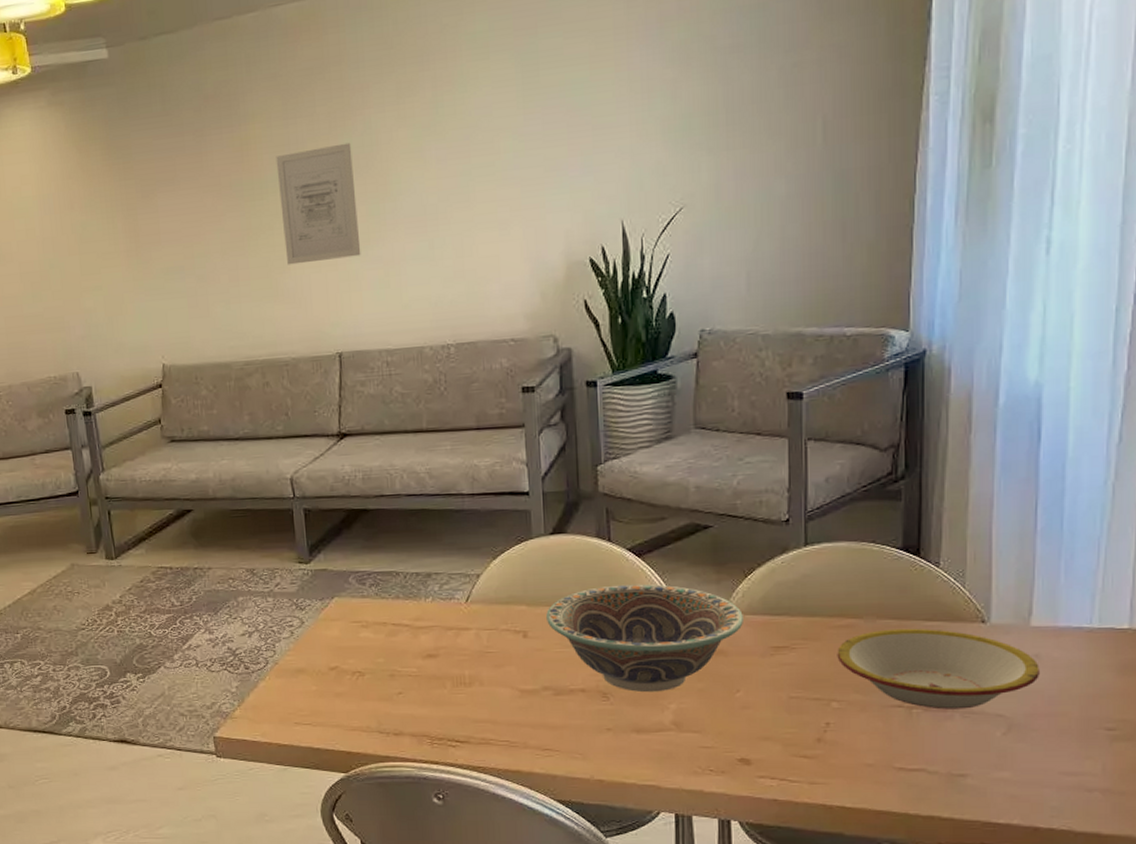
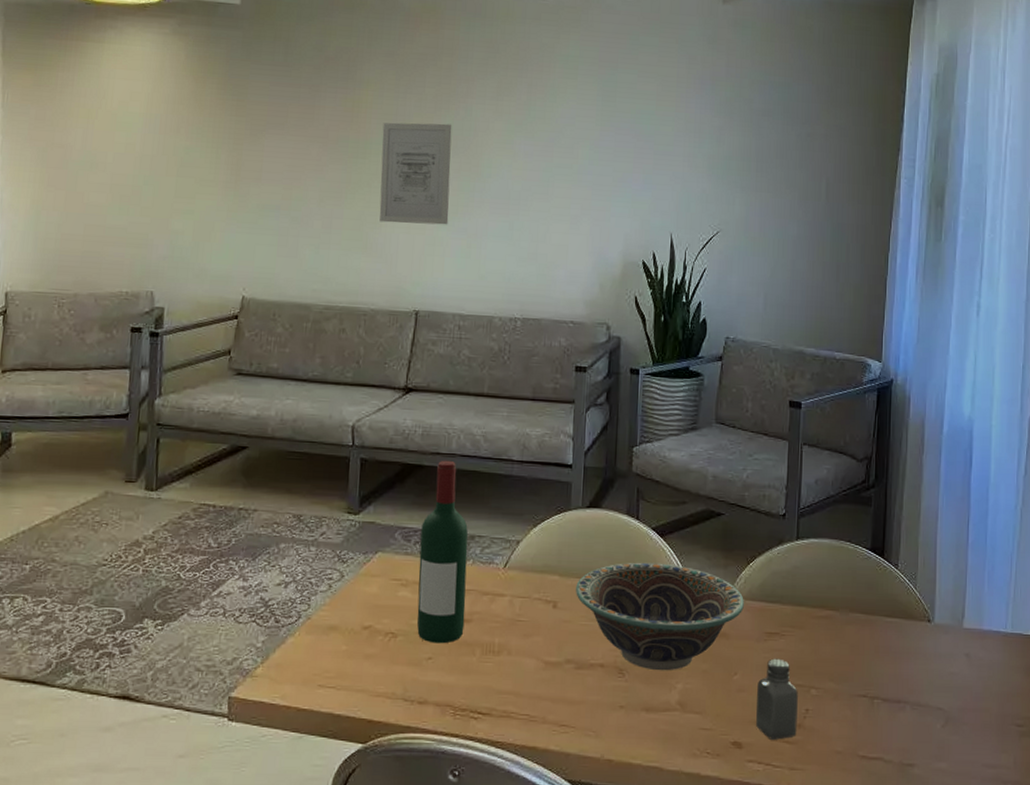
wine bottle: none [374,501,432,679] -> present [417,460,468,644]
saltshaker: none [765,673,816,755] -> present [756,658,798,740]
bowl: present [837,628,1040,710] -> none [817,622,969,701]

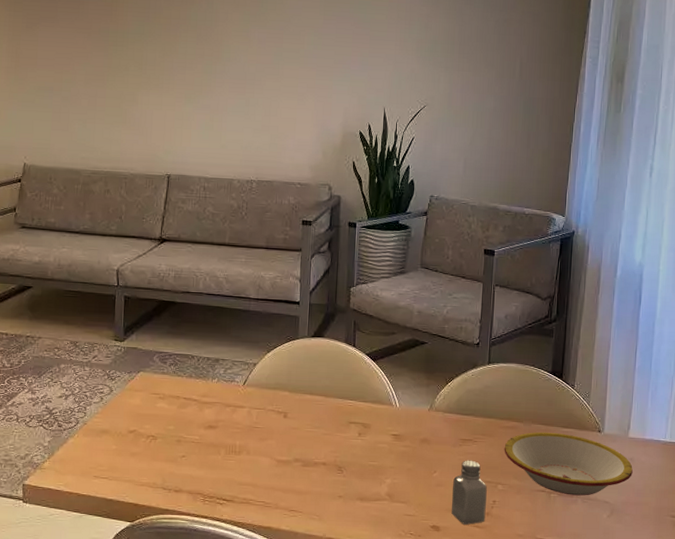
wall art: present [379,122,452,225] -> none [136,15,197,102]
wine bottle: present [417,460,468,644] -> none [172,297,214,445]
decorative bowl: present [576,562,744,671] -> none [303,381,443,469]
bowl: none [817,622,969,701] -> present [504,432,633,496]

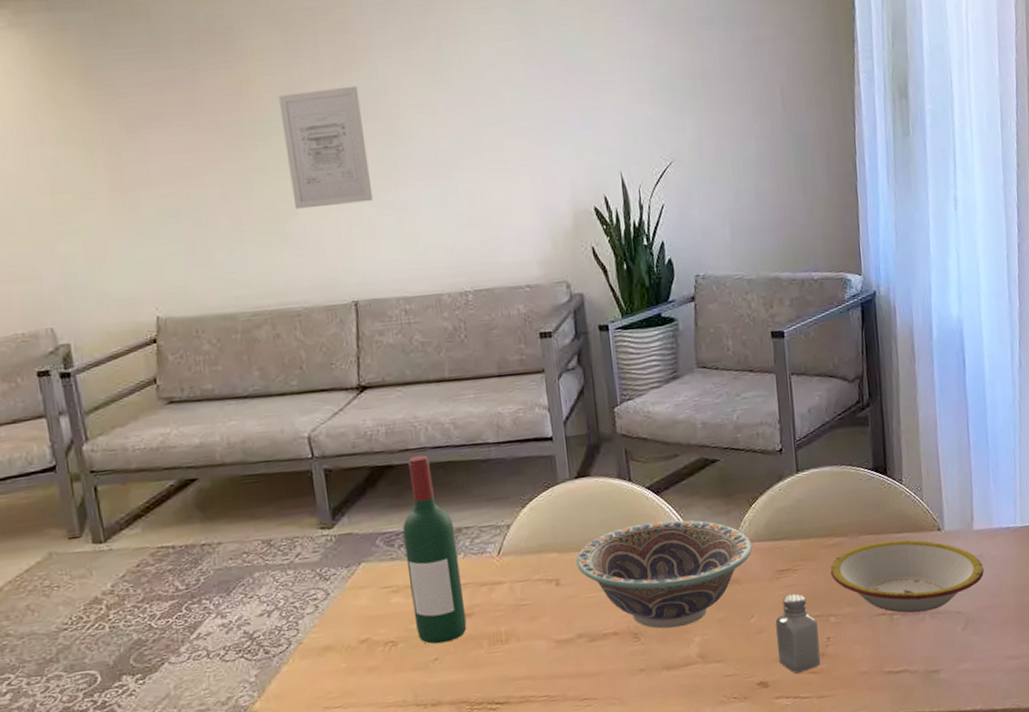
wall art: none [136,15,197,102] -> present [278,86,373,210]
wine bottle: none [172,297,214,445] -> present [403,454,467,644]
decorative bowl: none [303,381,443,469] -> present [576,520,752,629]

